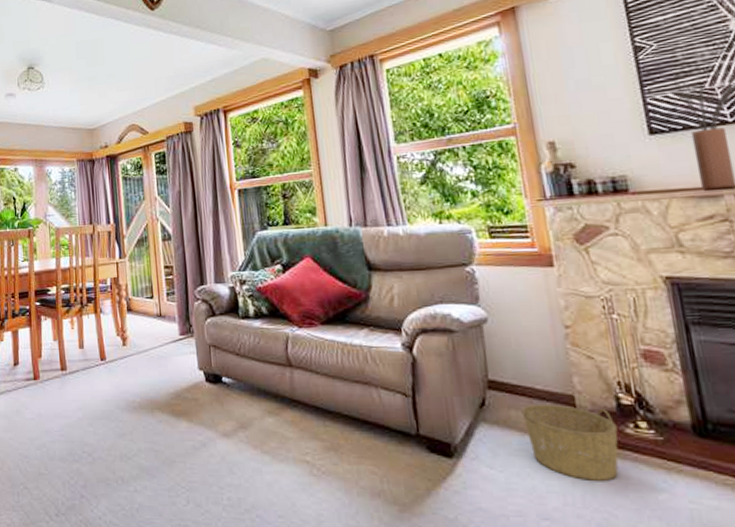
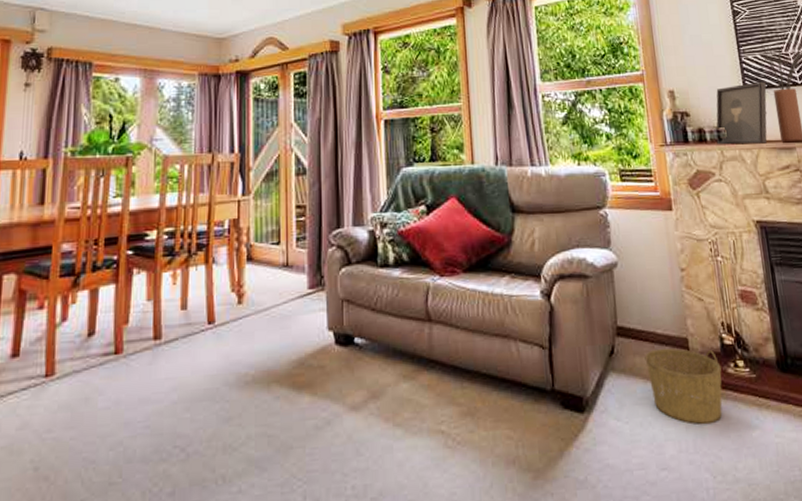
picture frame: none [610,123,683,197] -> present [716,81,768,145]

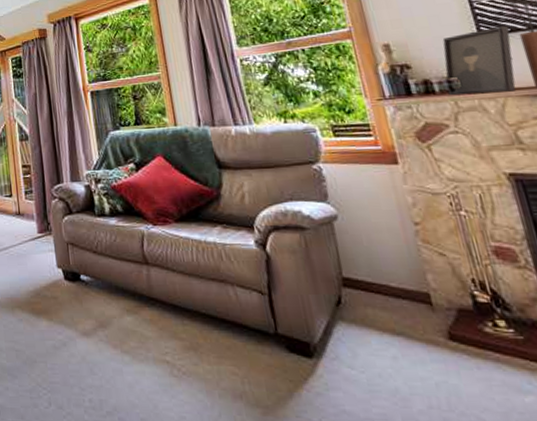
basket: present [644,348,722,424] -> none [377,301,482,382]

